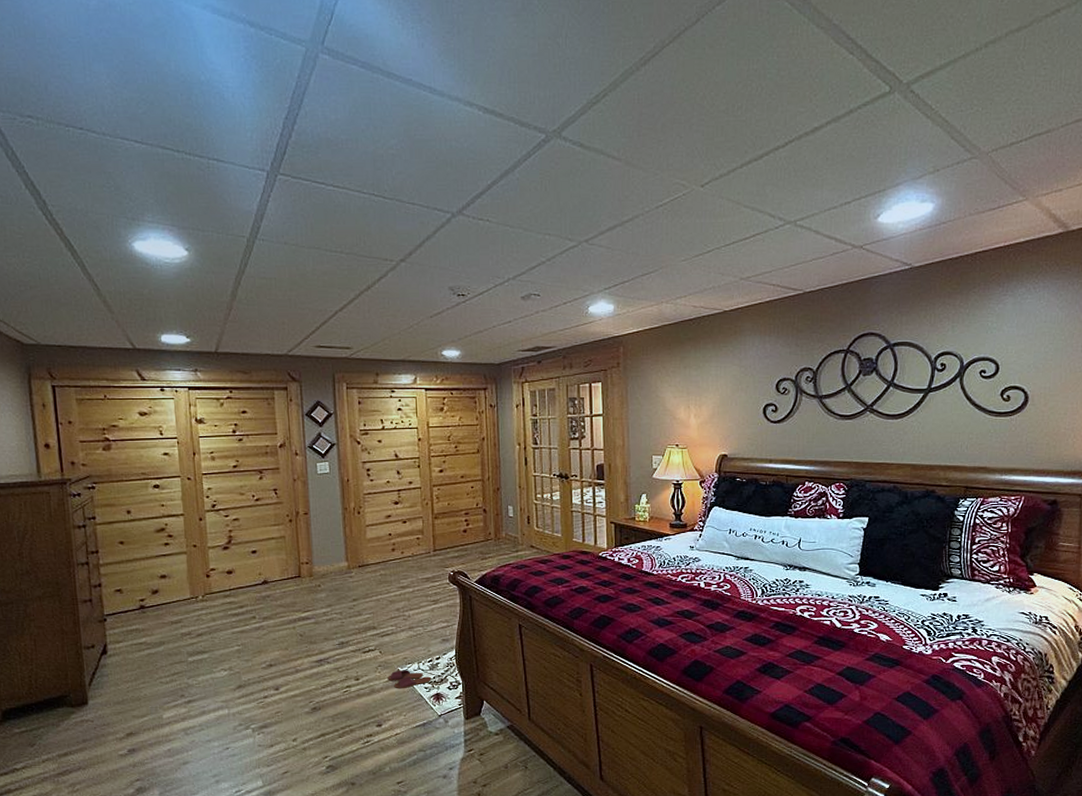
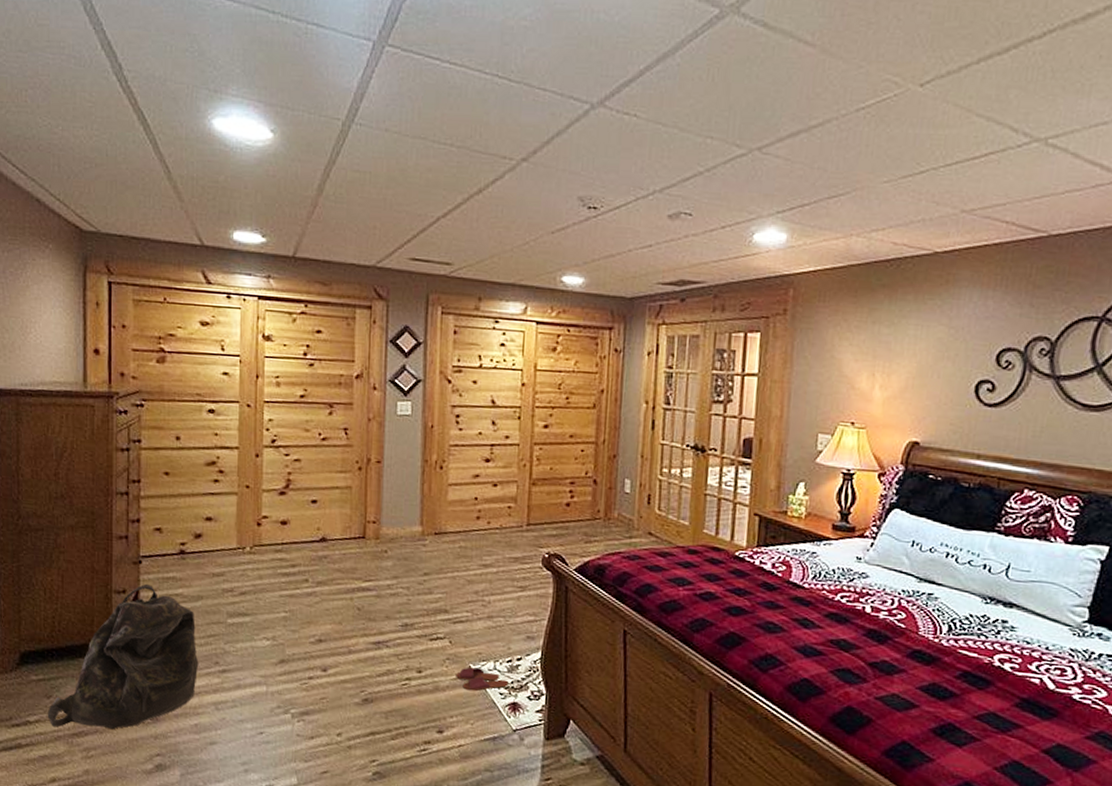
backpack: none [33,637,167,770] -> present [48,583,199,730]

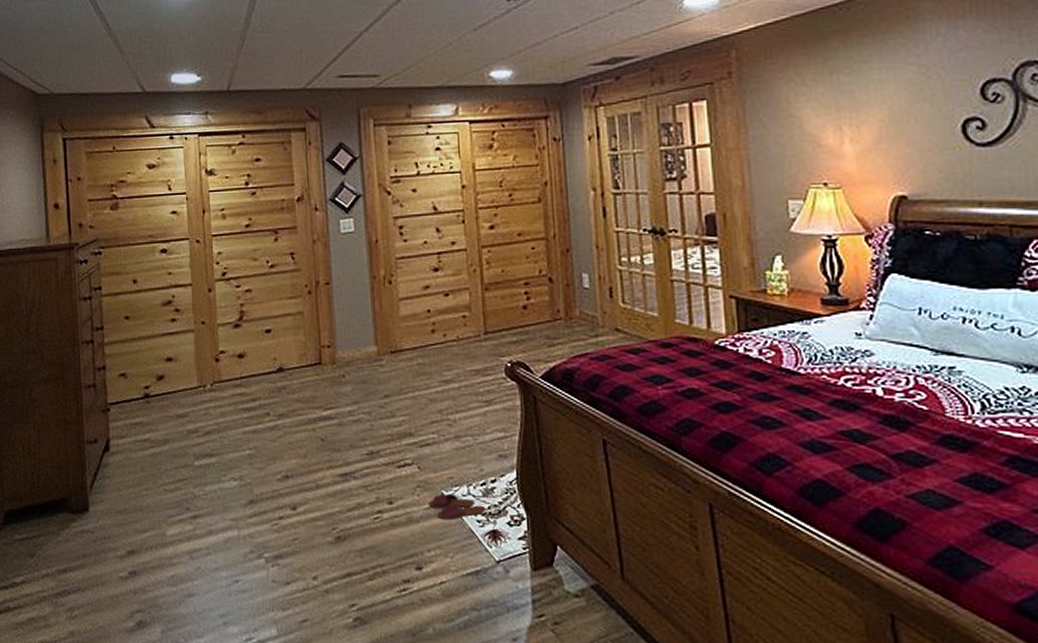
backpack: present [48,583,199,730] -> none [33,431,171,588]

